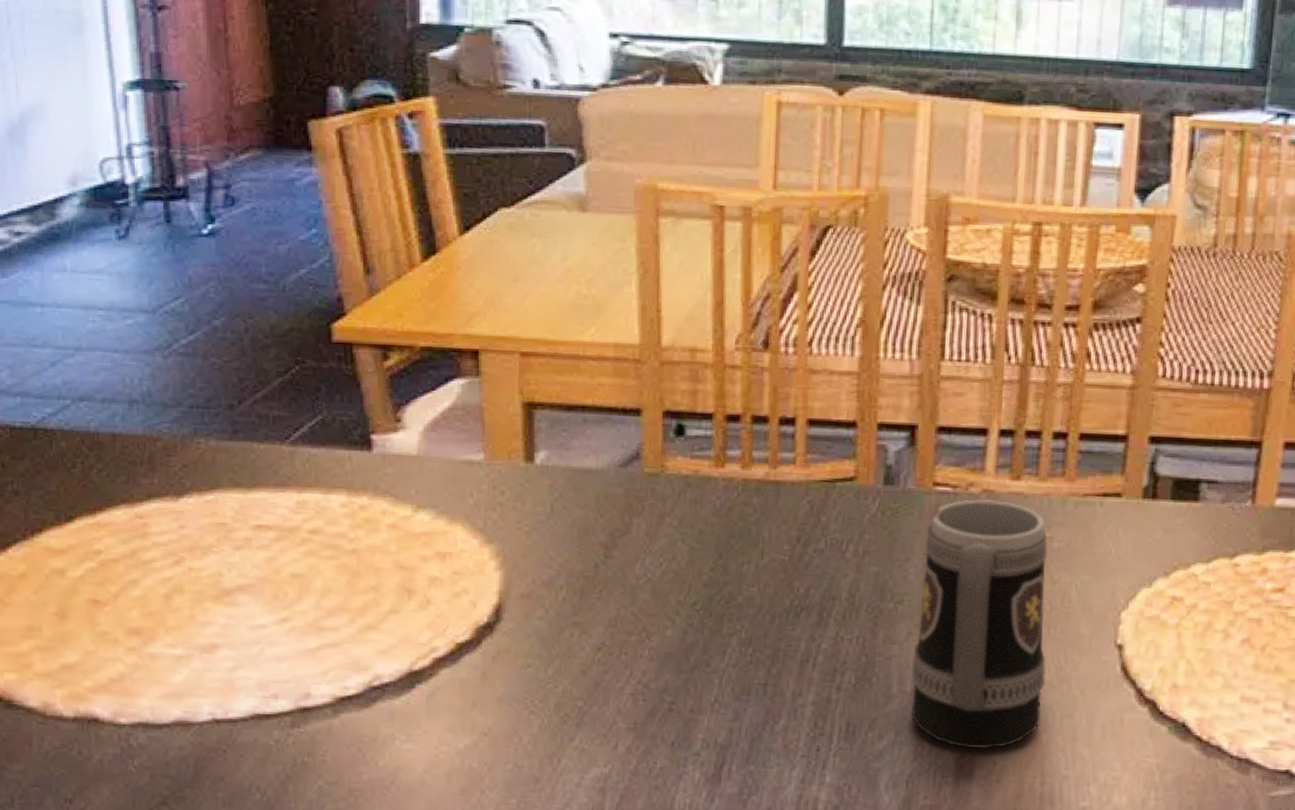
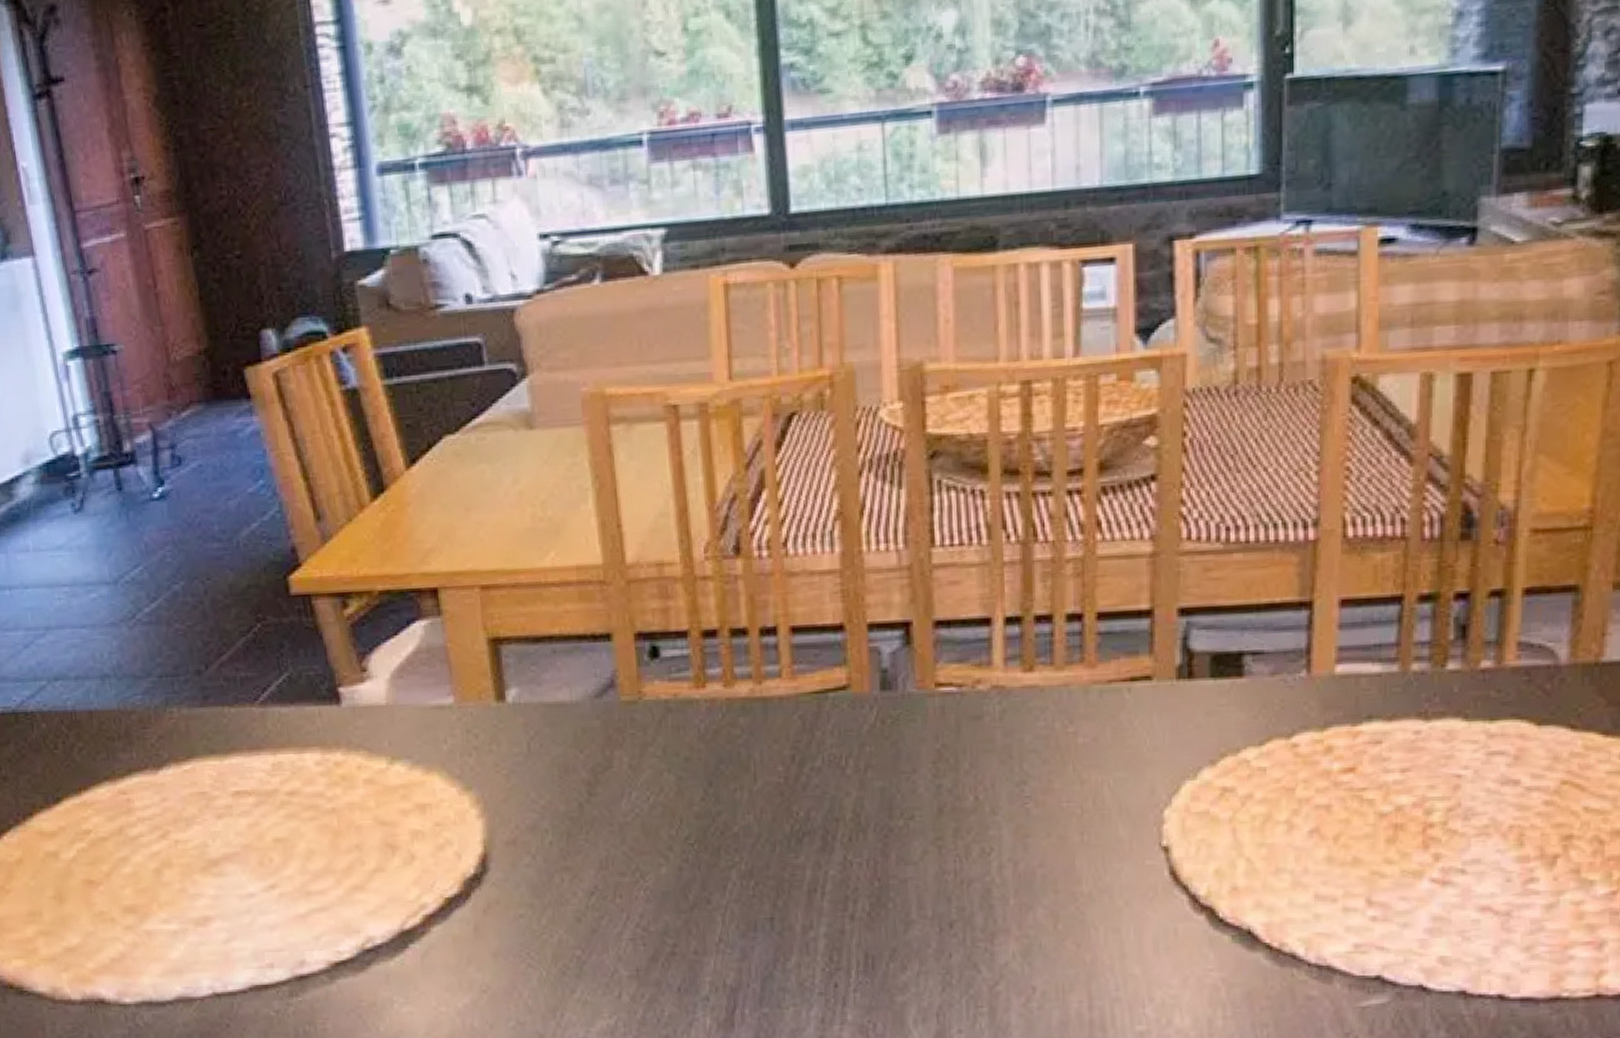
mug: present [911,500,1048,750] -> none [930,696,1084,975]

